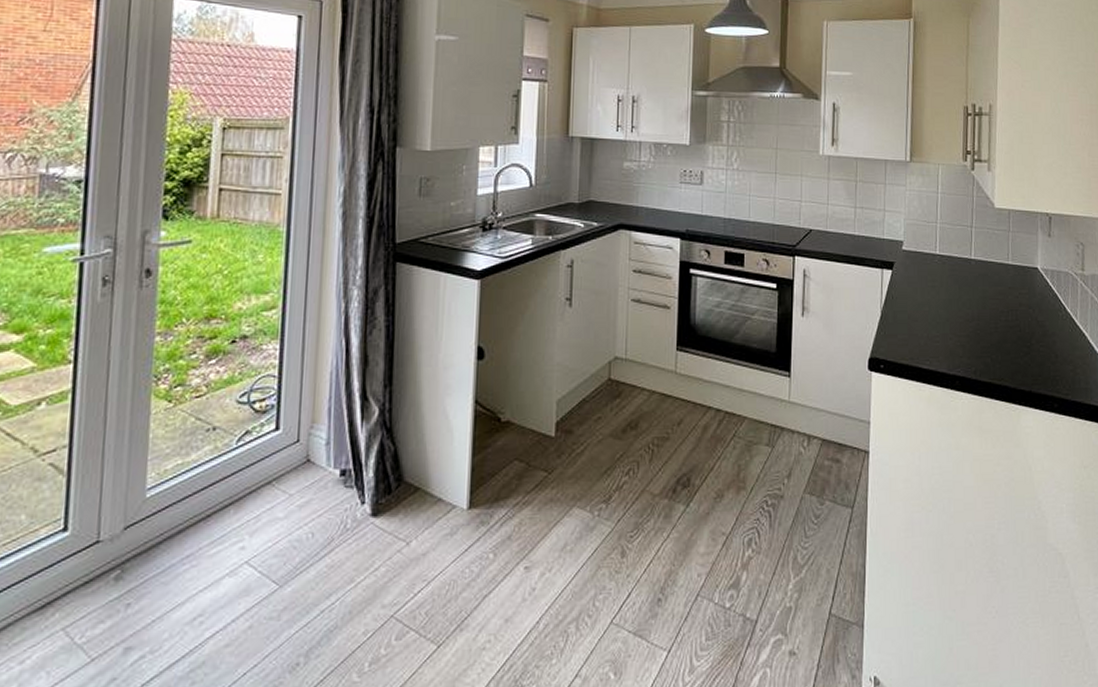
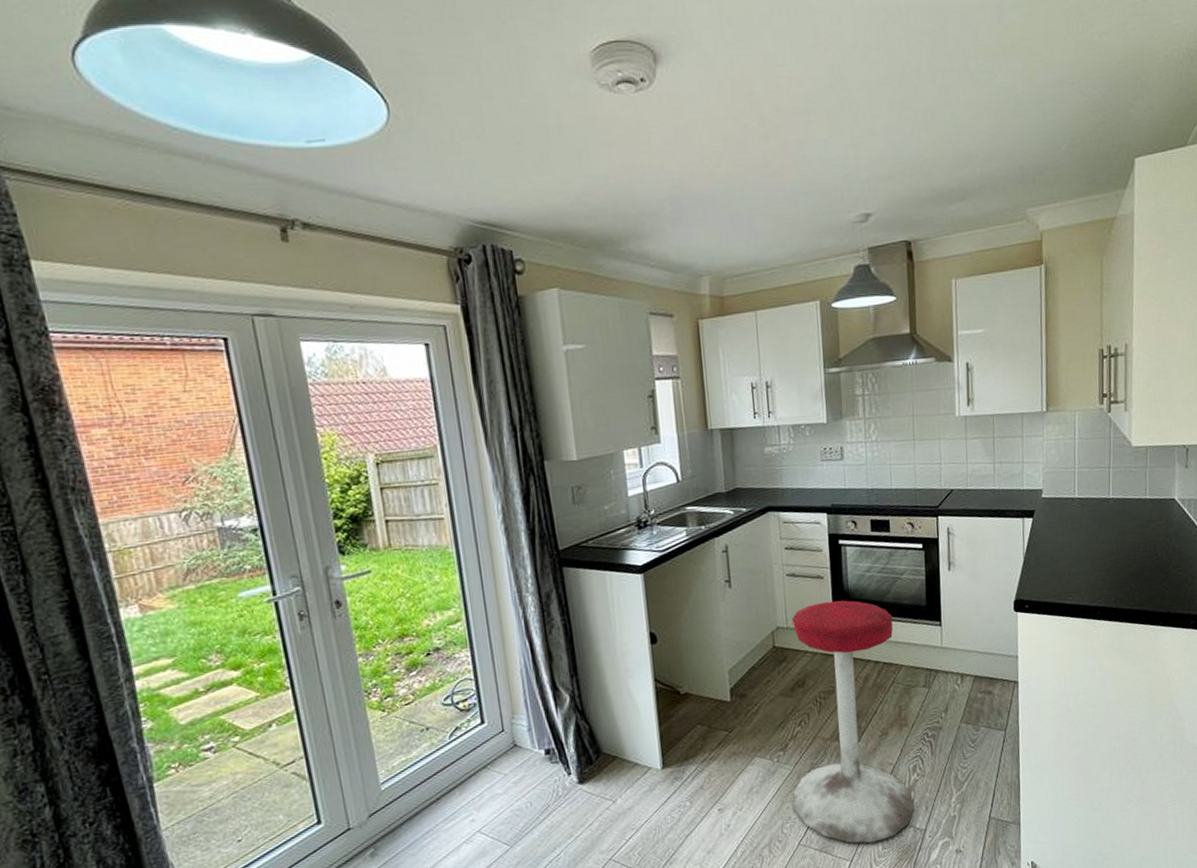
stool: none [611,334,745,631] -> present [792,600,914,844]

